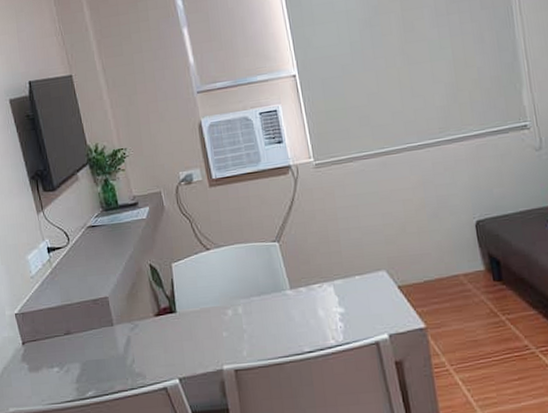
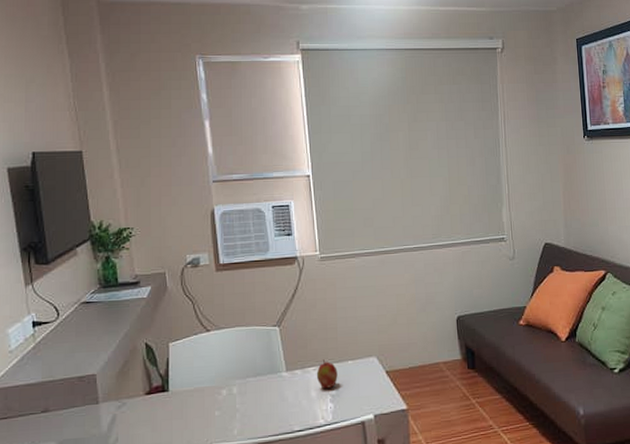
apple: none [322,275,346,307] -> present [316,359,338,389]

